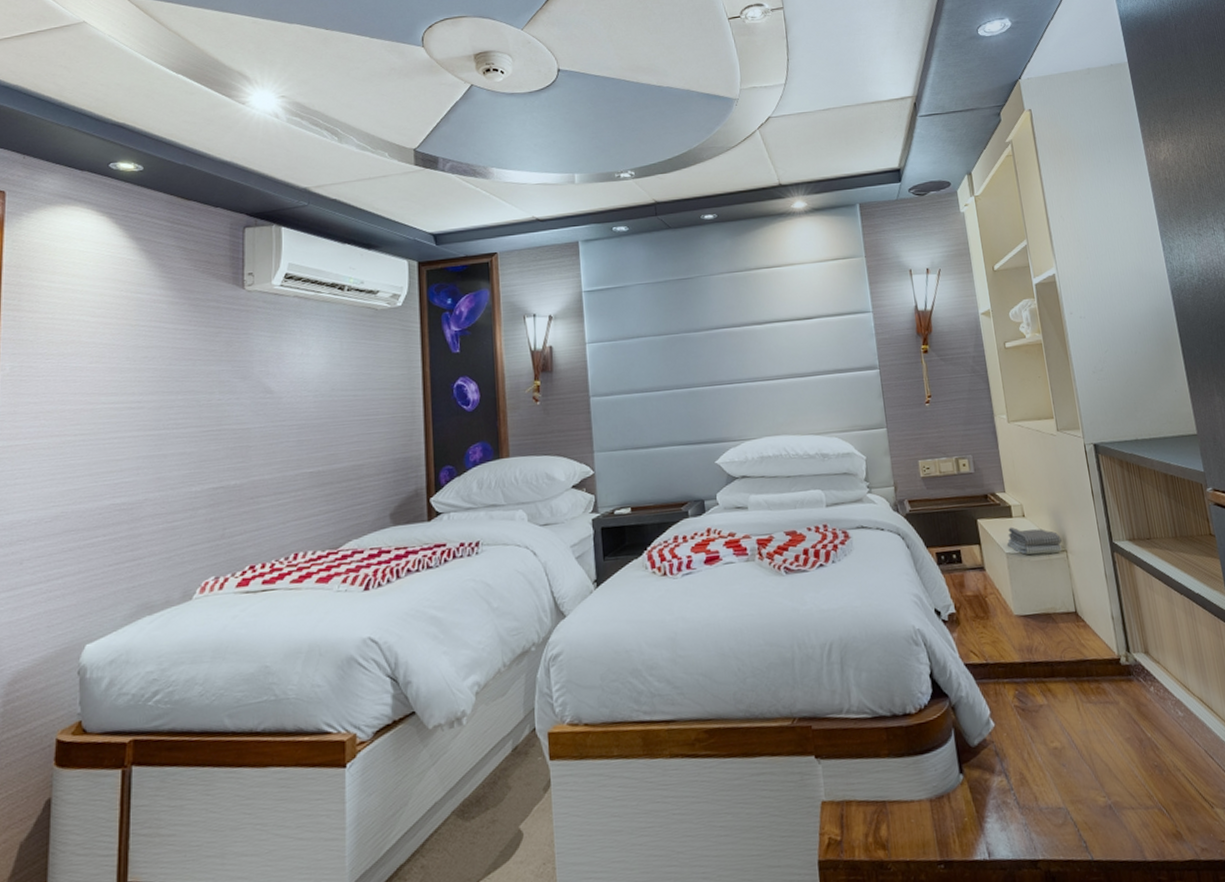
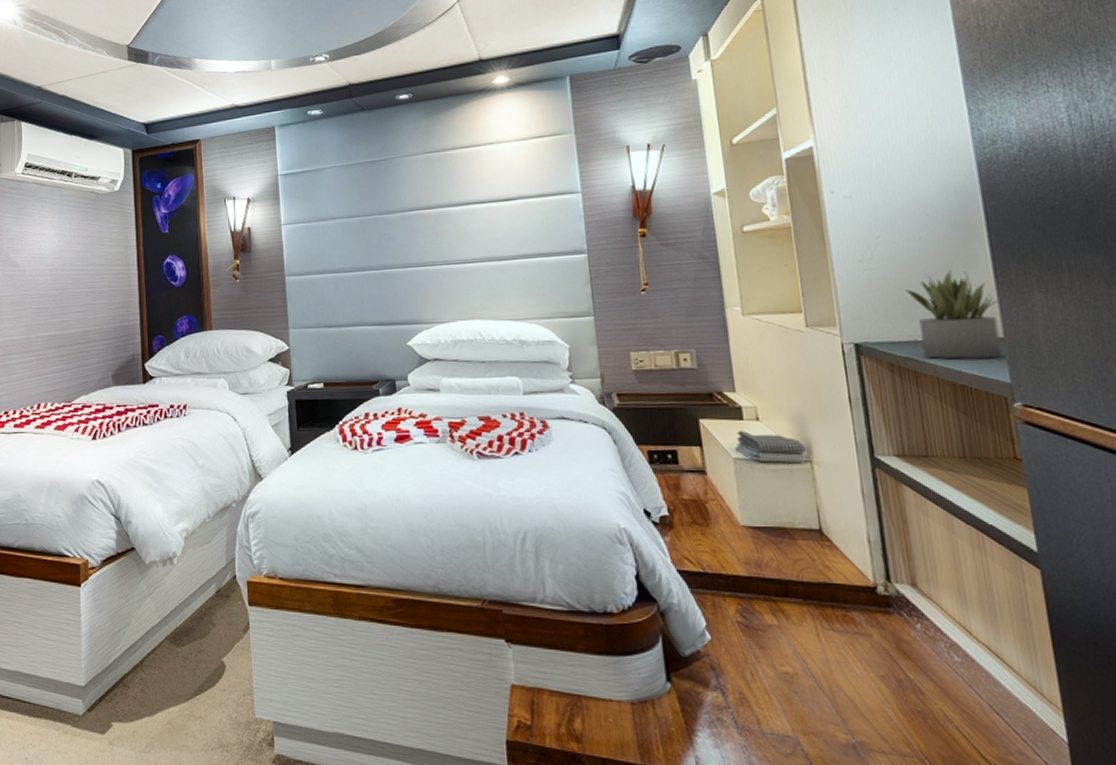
succulent plant: none [1128,379,1197,454] -> present [906,270,1002,359]

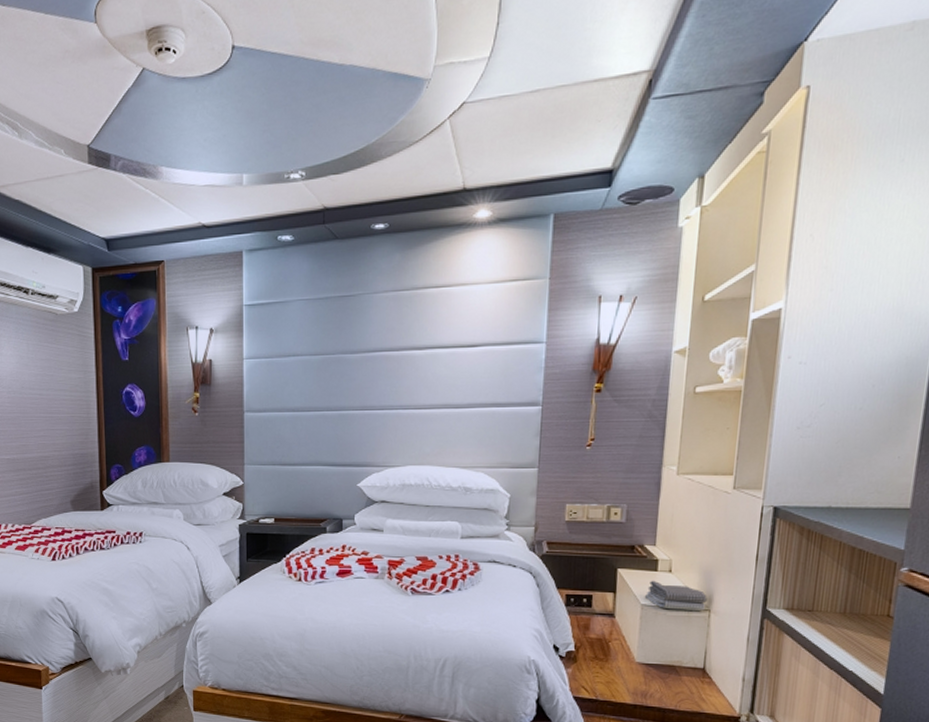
succulent plant: present [906,270,1002,359] -> none [834,442,914,526]

